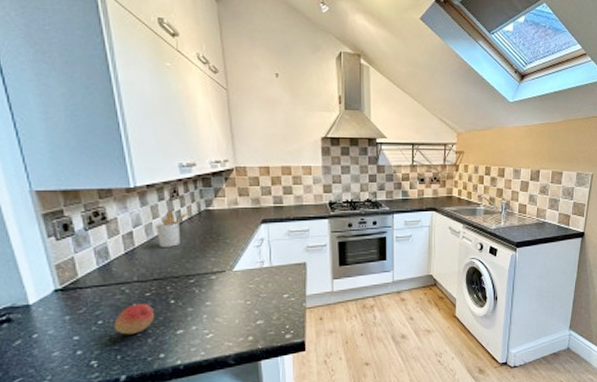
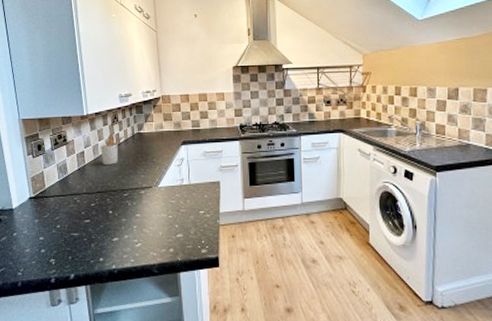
fruit: present [113,304,155,335] -> none [67,213,97,239]

